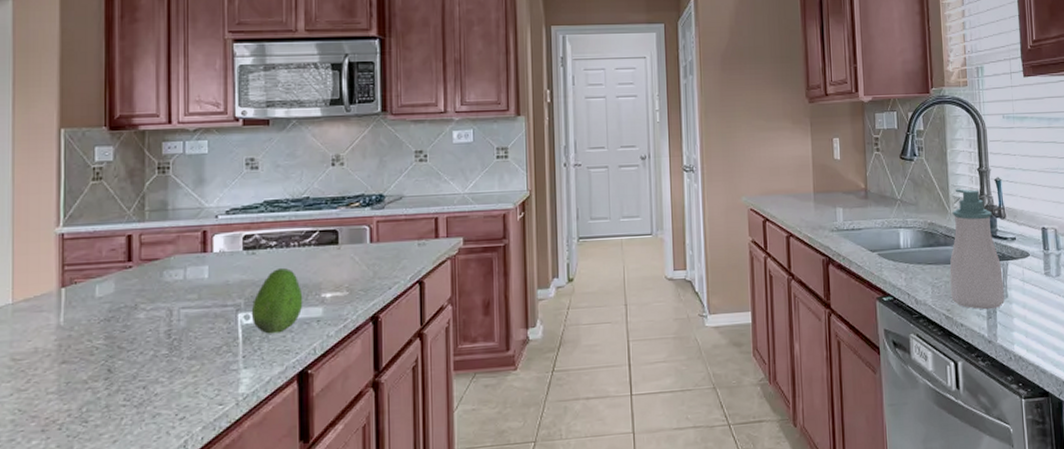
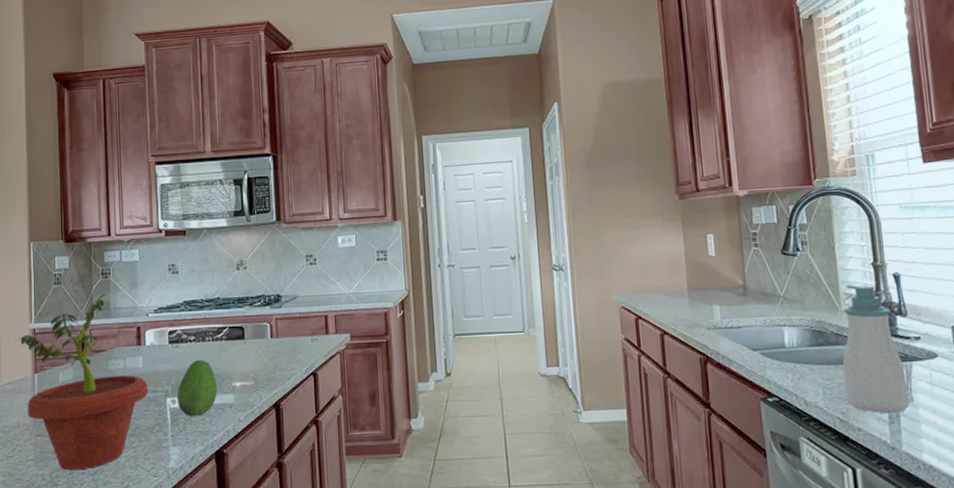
potted plant: none [35,192,215,403] -> present [15,294,149,471]

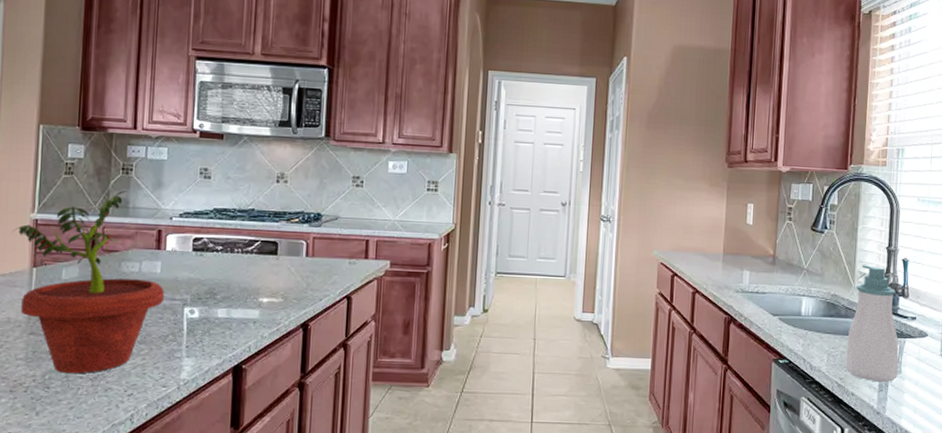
fruit: present [176,359,218,417] -> none [195,270,243,329]

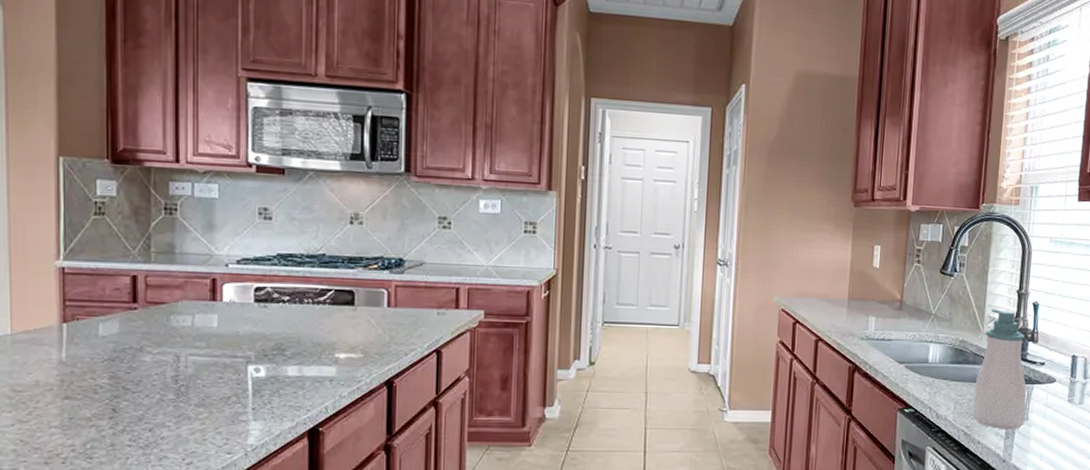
potted plant: present [13,191,165,374] -> none [34,234,224,442]

